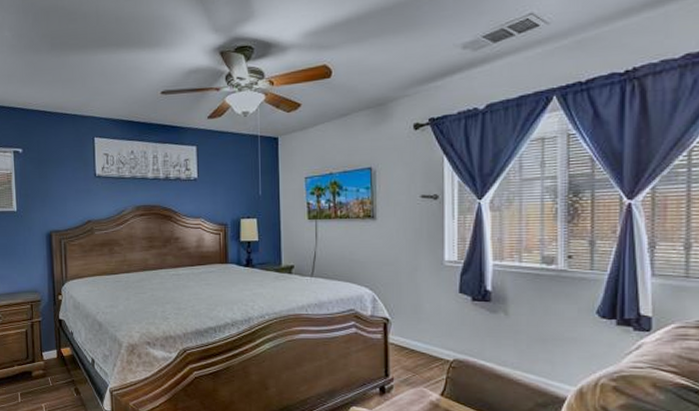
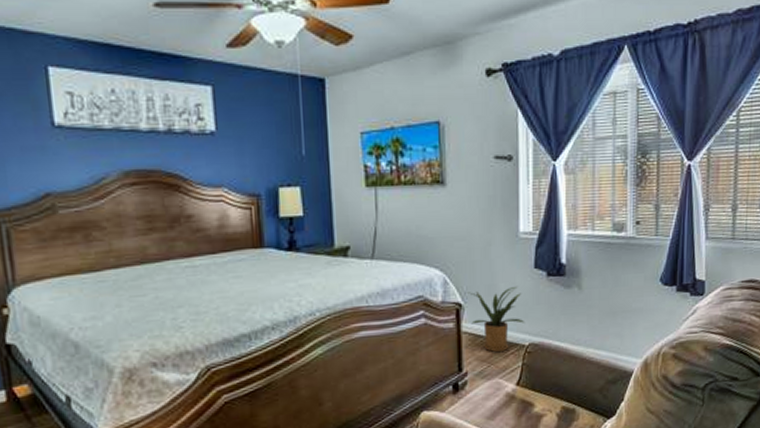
house plant: none [393,307,450,365] -> present [466,285,525,353]

